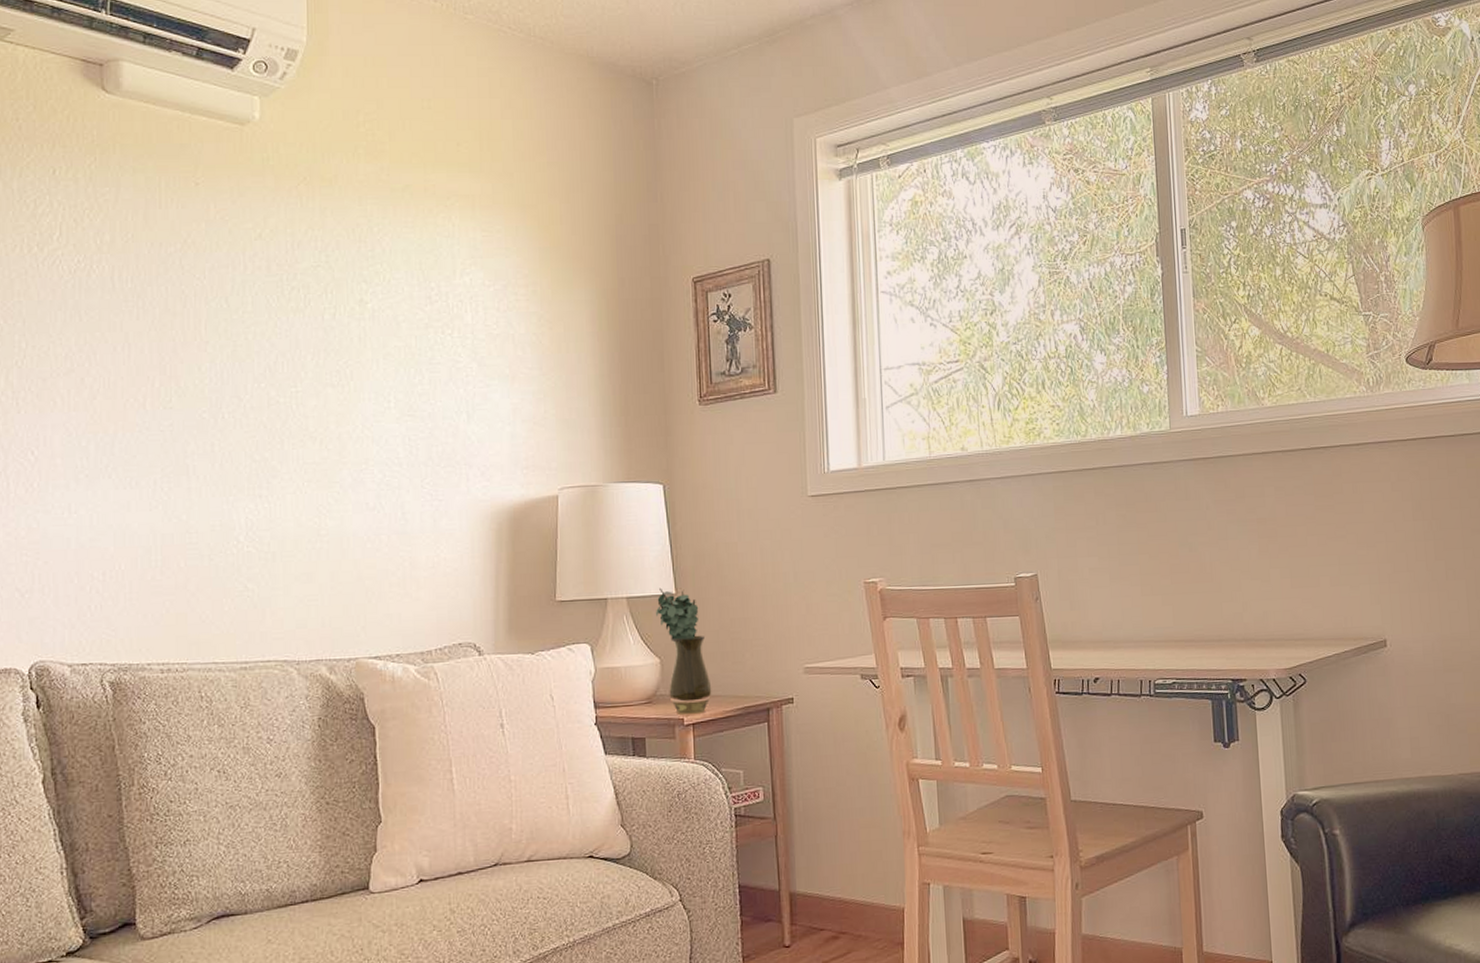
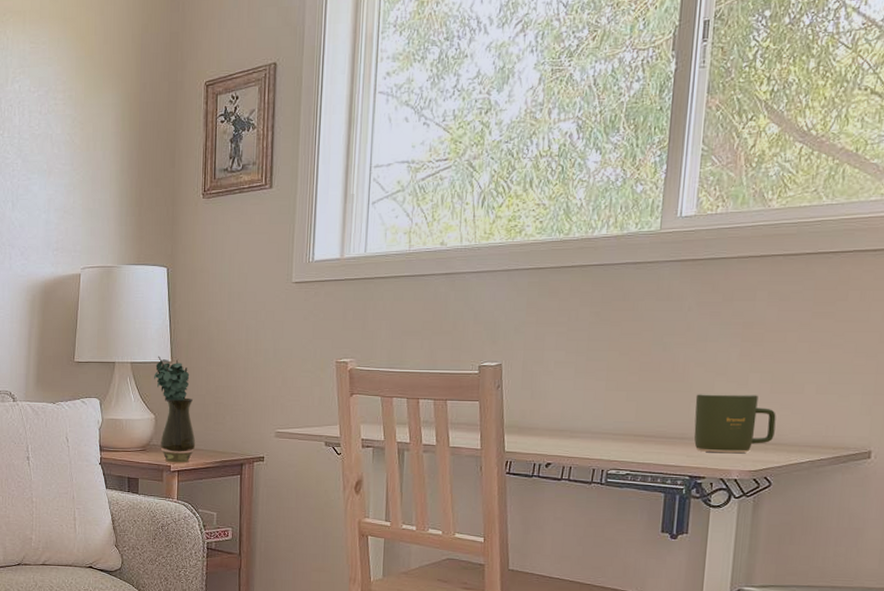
mug: none [1225,591,1301,653] -> present [694,394,776,454]

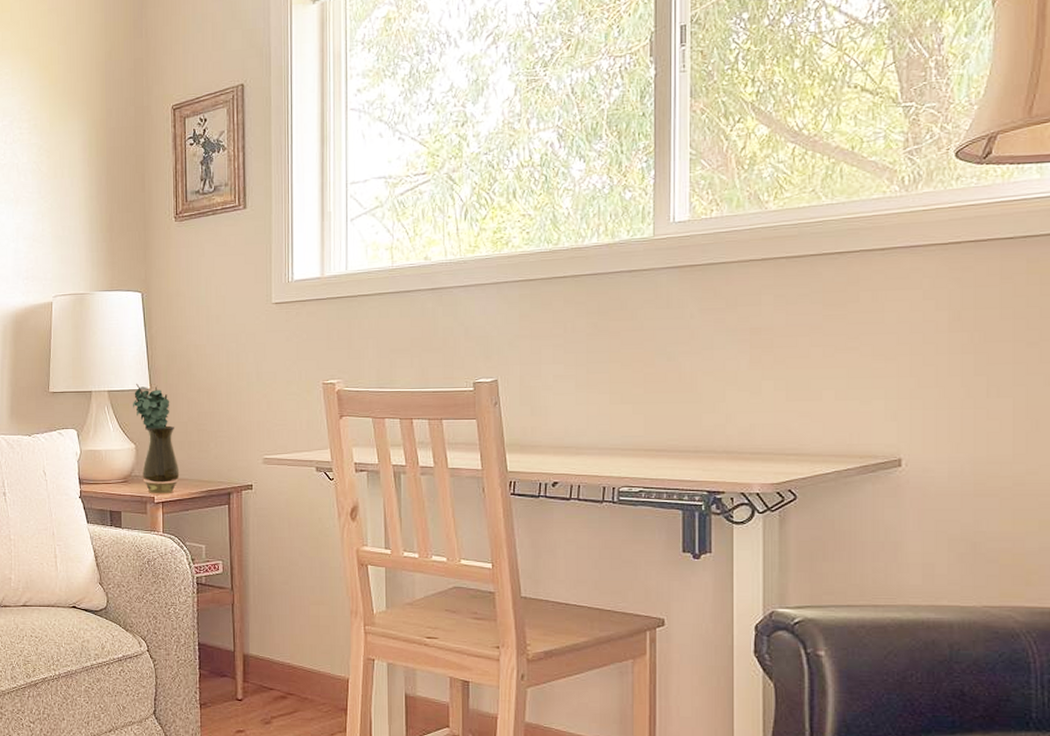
mug: present [694,394,776,454] -> none [706,403,795,466]

